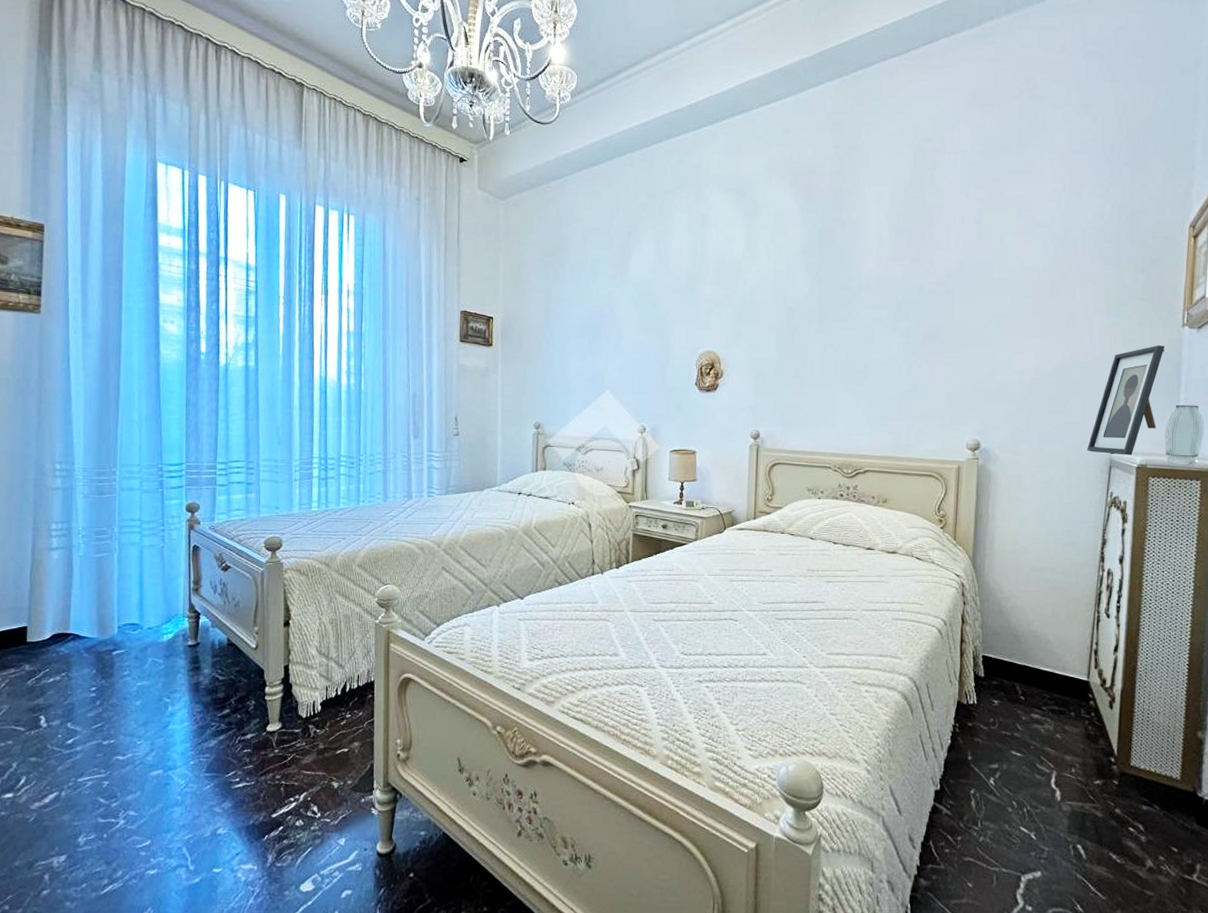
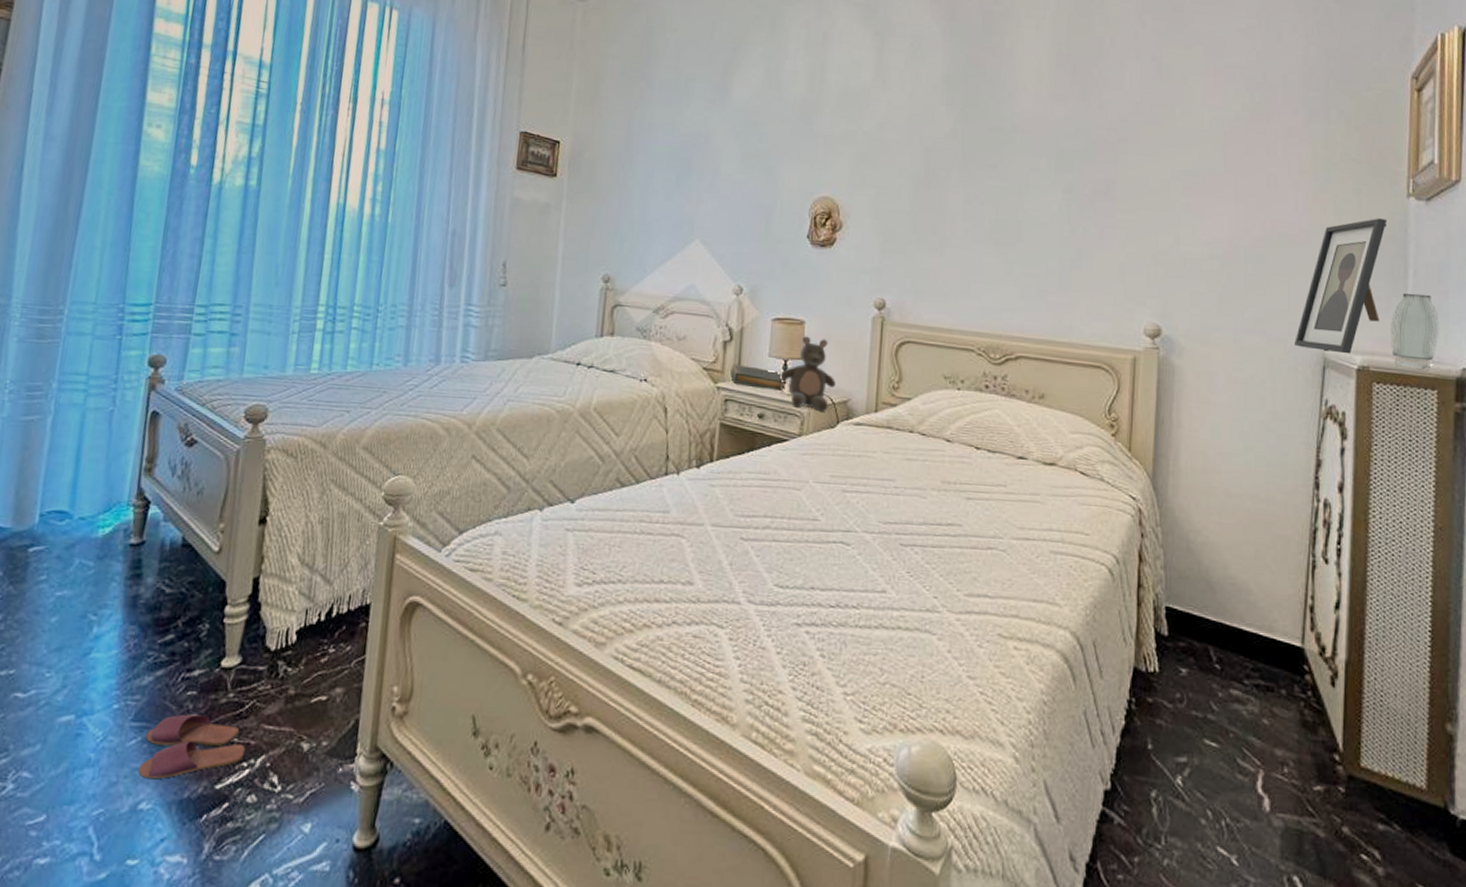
slippers: none [214,766,291,813] -> present [138,714,246,780]
hardback book: none [639,487,683,507] -> present [730,363,786,392]
stuffed bear: none [679,463,722,521] -> present [780,336,836,411]

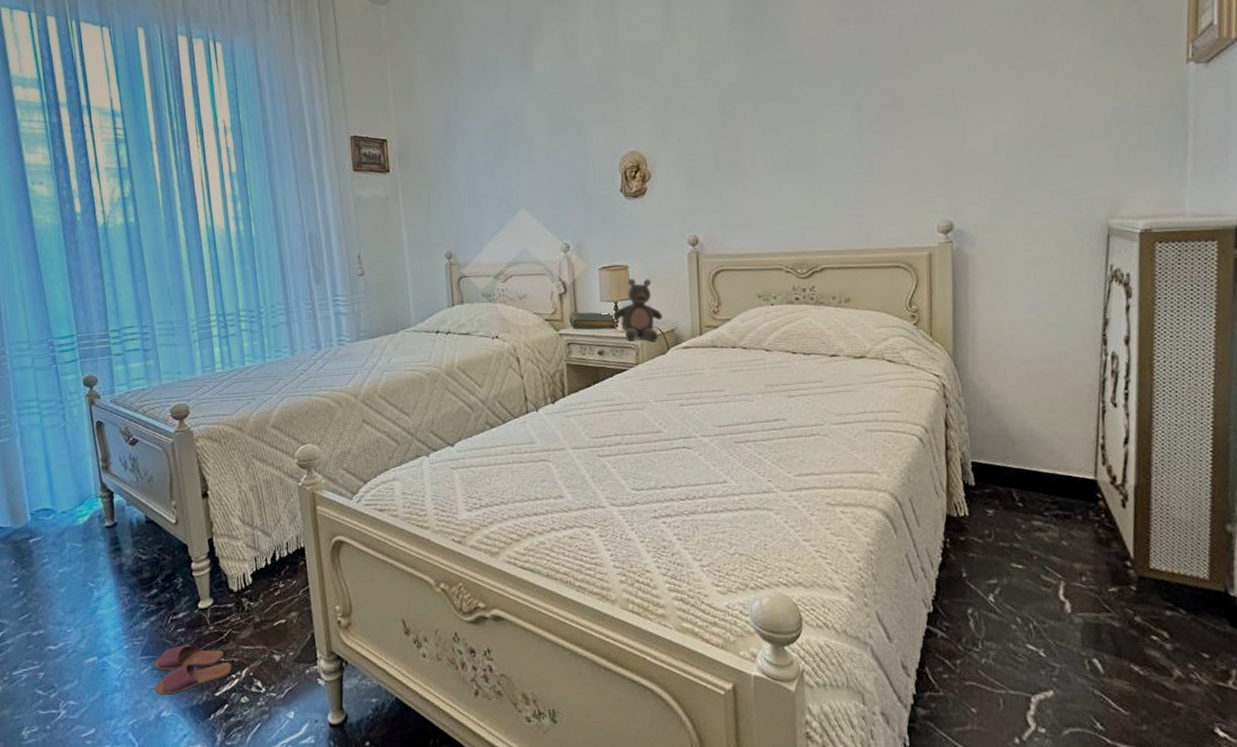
picture frame: present [1295,218,1388,354] -> none [1080,87,1168,221]
vase: present [1390,293,1439,372] -> none [1171,153,1219,226]

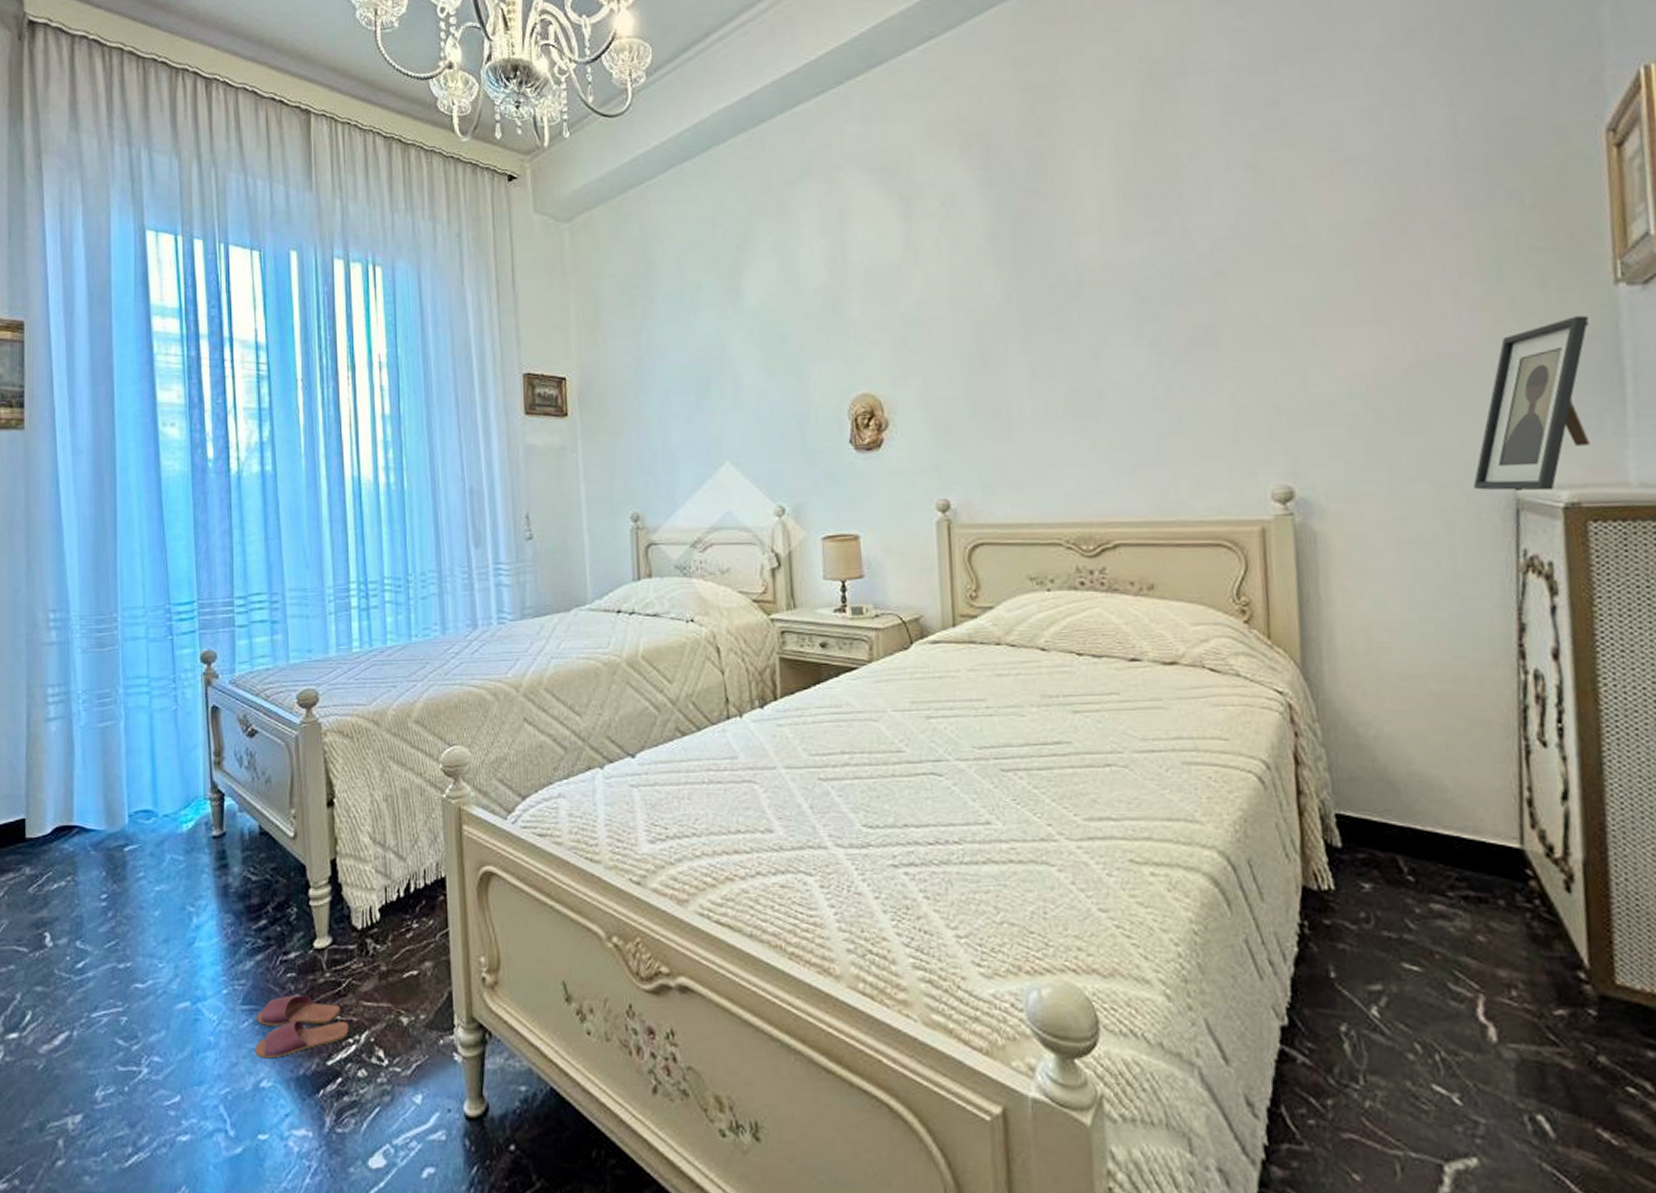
hardback book: present [569,311,618,330] -> none [783,591,846,617]
stuffed bear: present [613,278,662,341] -> none [839,552,904,633]
picture frame: none [1080,87,1168,221] -> present [1473,315,1590,491]

